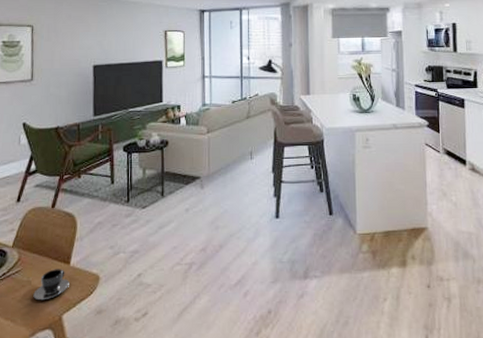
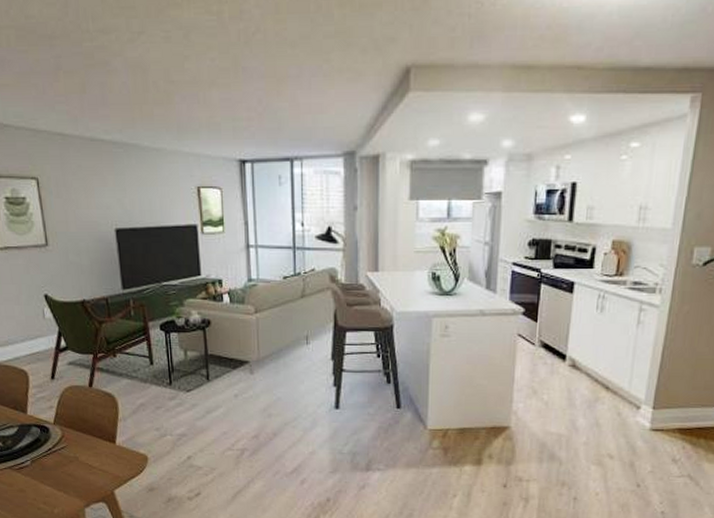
teacup: present [33,269,69,301] -> none [82,447,118,476]

